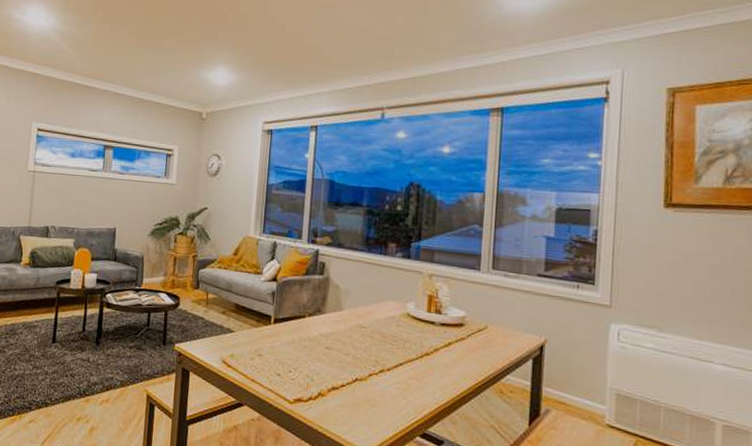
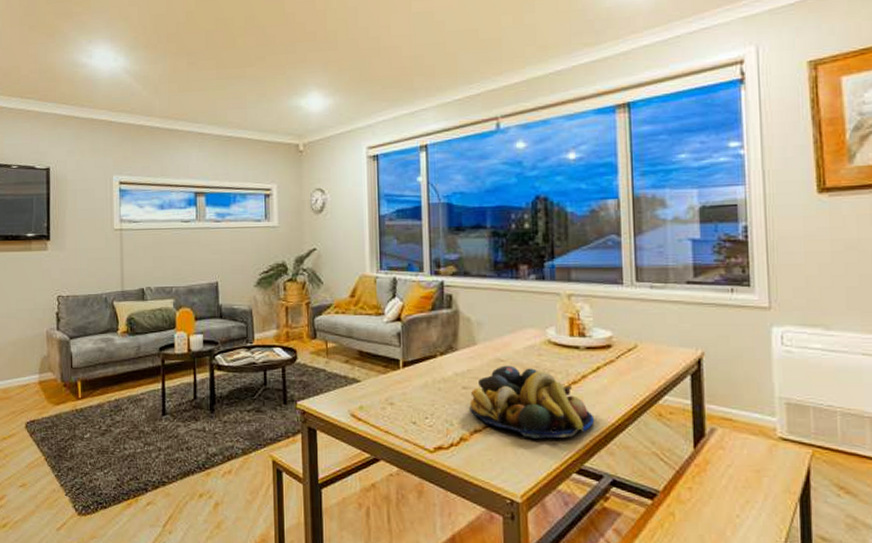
fruit bowl: none [330,331,442,404] -> present [469,365,595,439]

